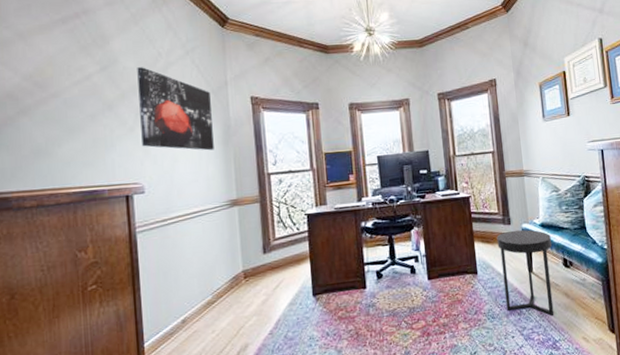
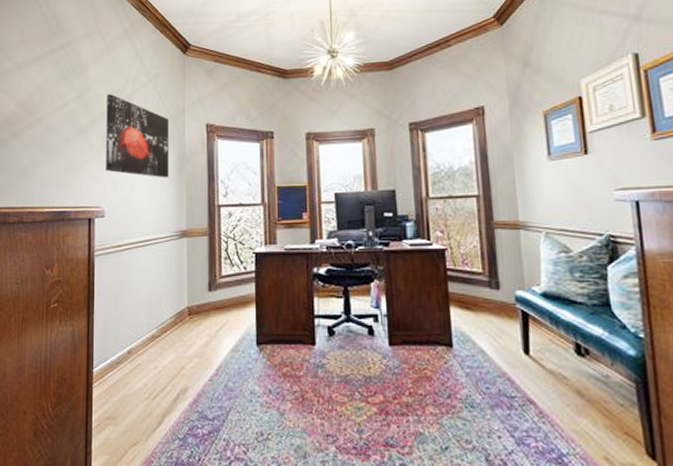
side table: present [496,229,554,316] -> none [480,297,561,418]

